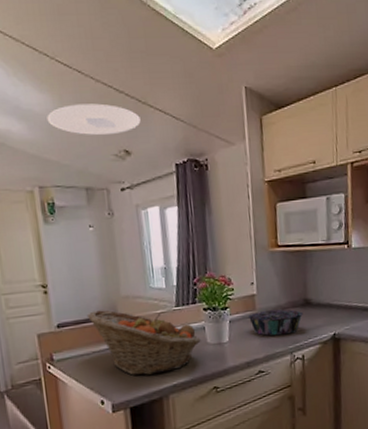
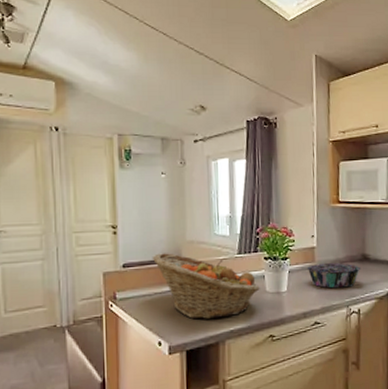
ceiling light: present [47,103,141,136] -> none [131,62,217,92]

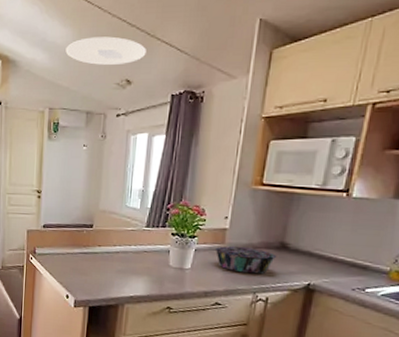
ceiling light: none [131,62,217,92] -> present [65,36,146,66]
fruit basket: present [152,253,260,319] -> none [67,218,164,284]

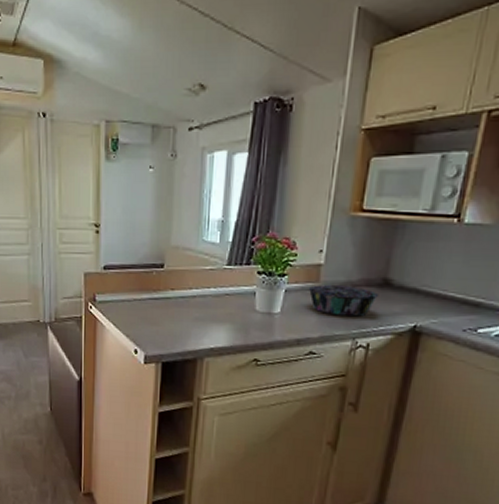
ceiling light: present [65,36,146,66] -> none [124,29,223,67]

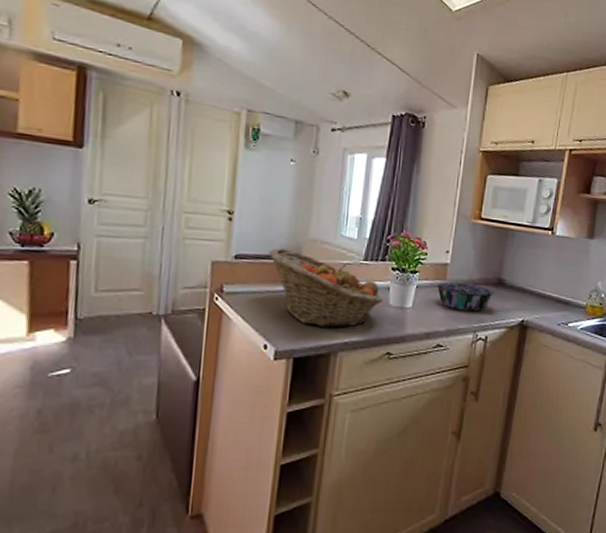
fruit basket: none [133,257,249,334] -> present [268,248,383,328]

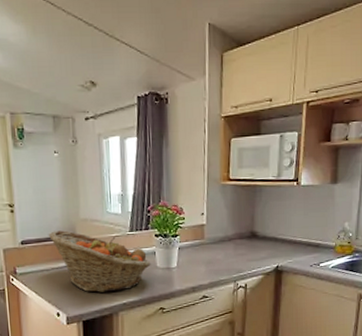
decorative bowl: present [436,282,495,312] -> none [196,240,249,265]

